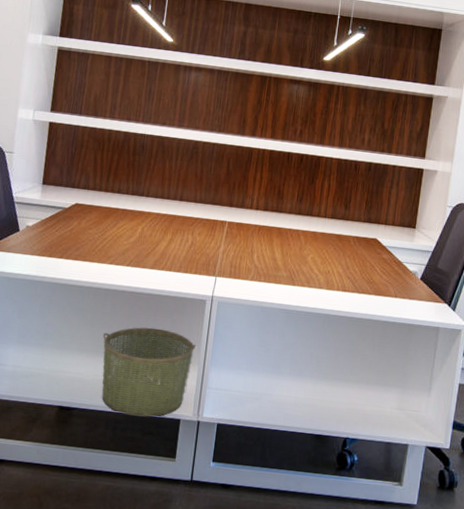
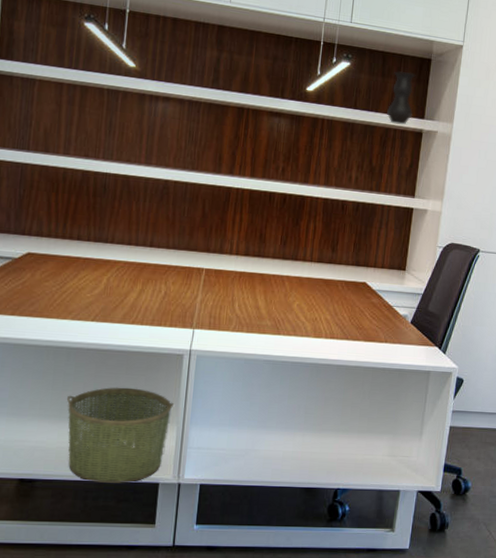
vase: none [399,40,427,91] -> present [387,71,416,125]

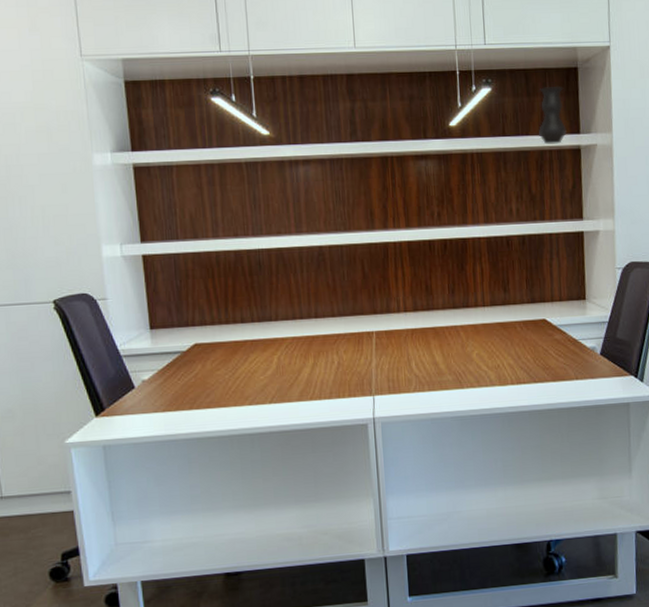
basket: present [67,388,175,484] -> none [259,466,367,567]

